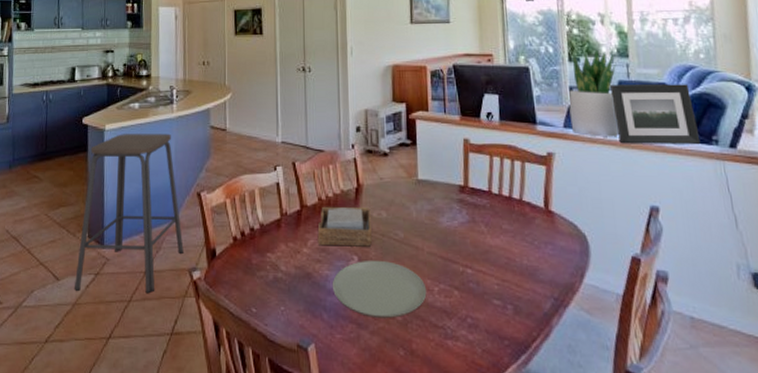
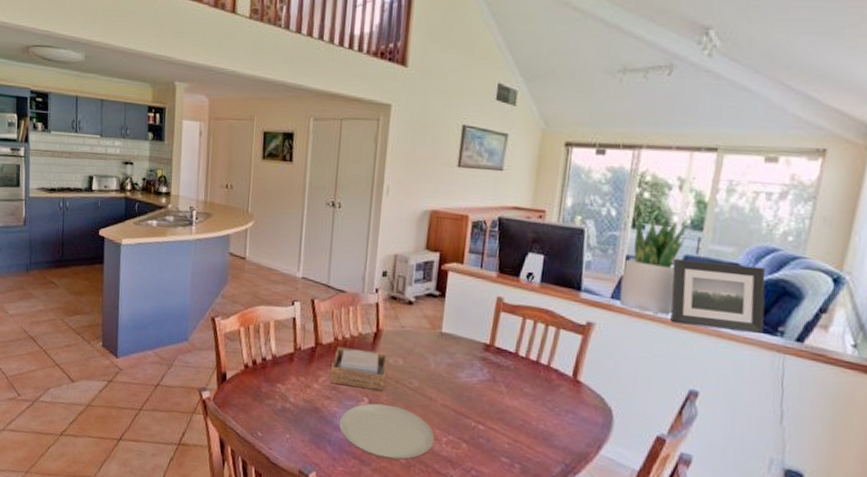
bar stool: present [75,133,184,294] -> none [88,250,195,406]

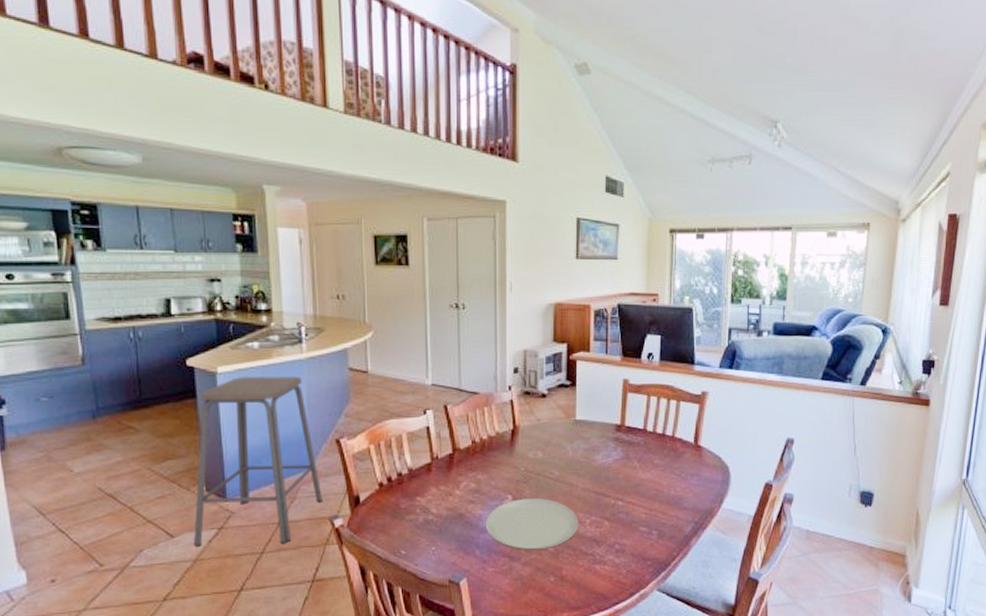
bar stool: none [88,250,195,406] -> present [194,376,323,547]
napkin holder: present [329,346,387,391] -> none [470,448,527,487]
planter: present [619,219,685,315] -> none [726,292,773,377]
picture frame: present [670,259,766,333] -> none [766,326,837,383]

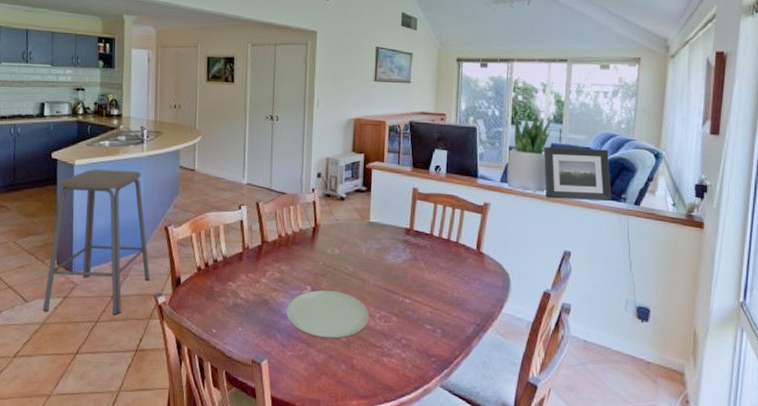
planter: none [726,292,773,377] -> present [507,116,550,192]
picture frame: none [766,326,837,383] -> present [544,147,612,201]

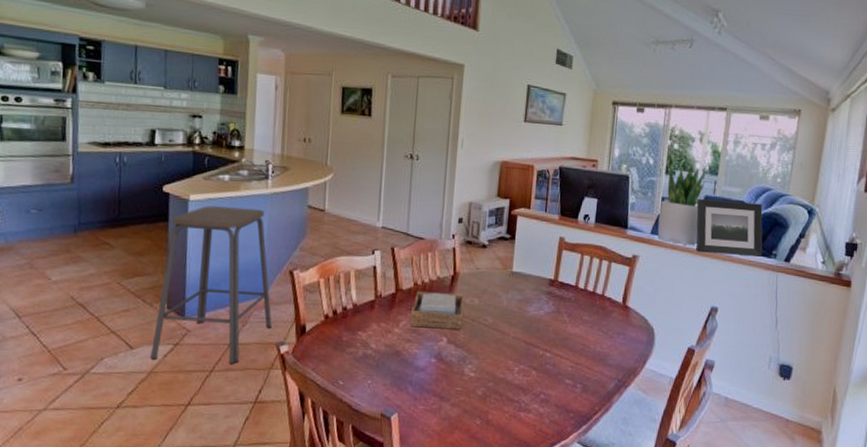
napkin holder: none [275,242,325,279] -> present [409,291,464,330]
plate: present [287,290,369,340] -> none [420,341,508,394]

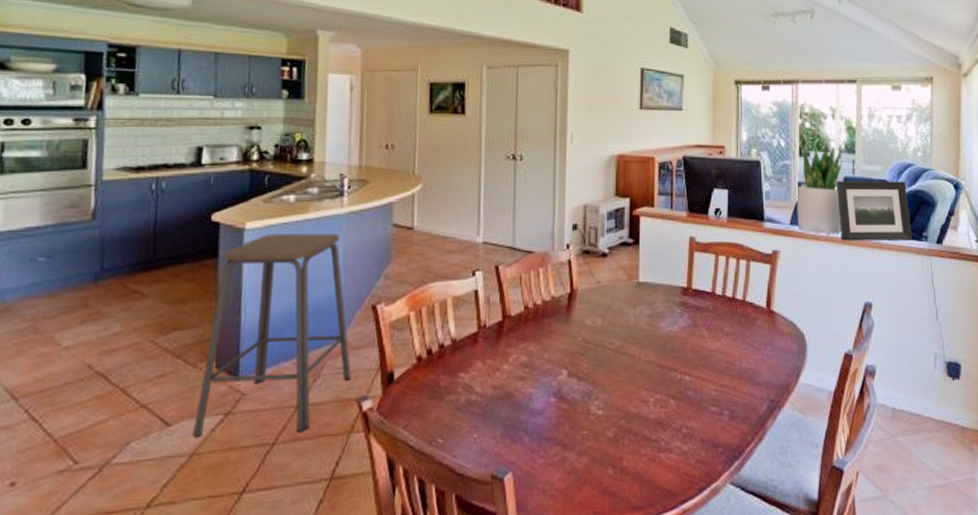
napkin holder: present [409,291,464,330] -> none [521,314,584,361]

